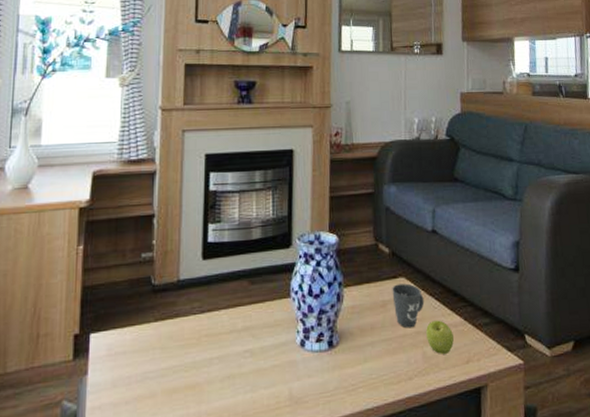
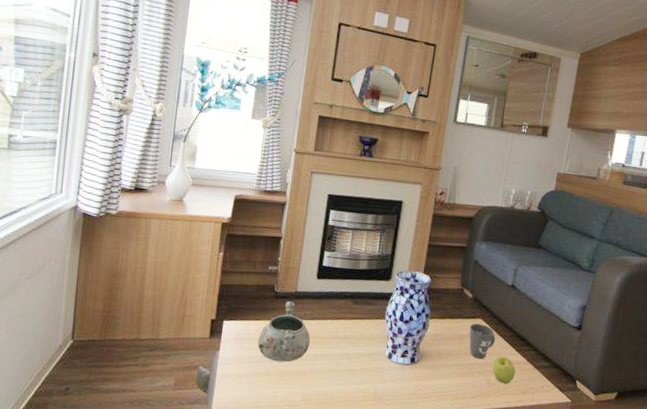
decorative bowl: none [136,294,203,377] -> present [258,301,311,363]

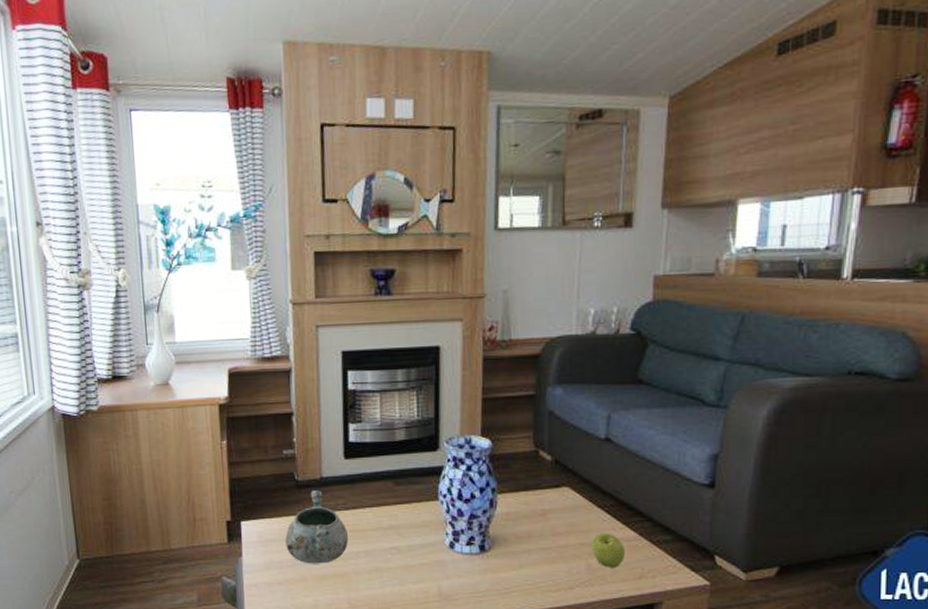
mug: present [469,323,496,359] -> none [553,493,592,539]

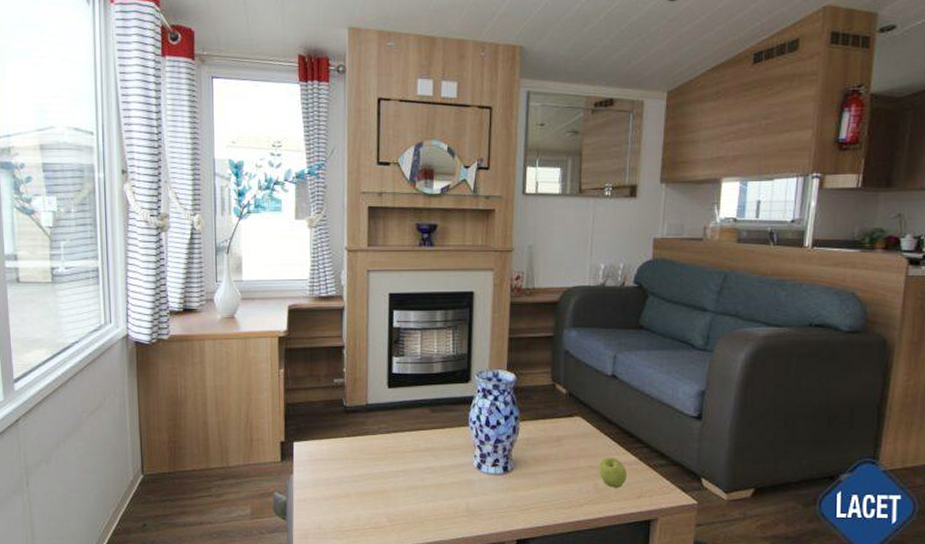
decorative bowl: present [285,490,349,564] -> none [333,415,390,482]

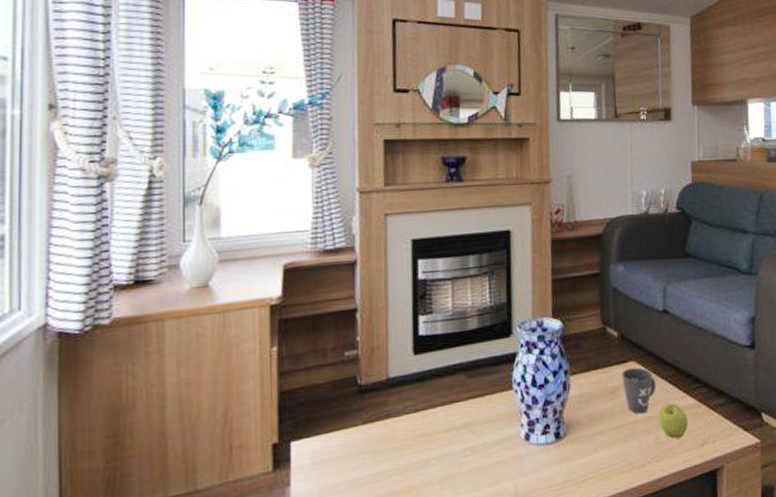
mug: none [567,422,599,462] -> present [622,367,657,414]

